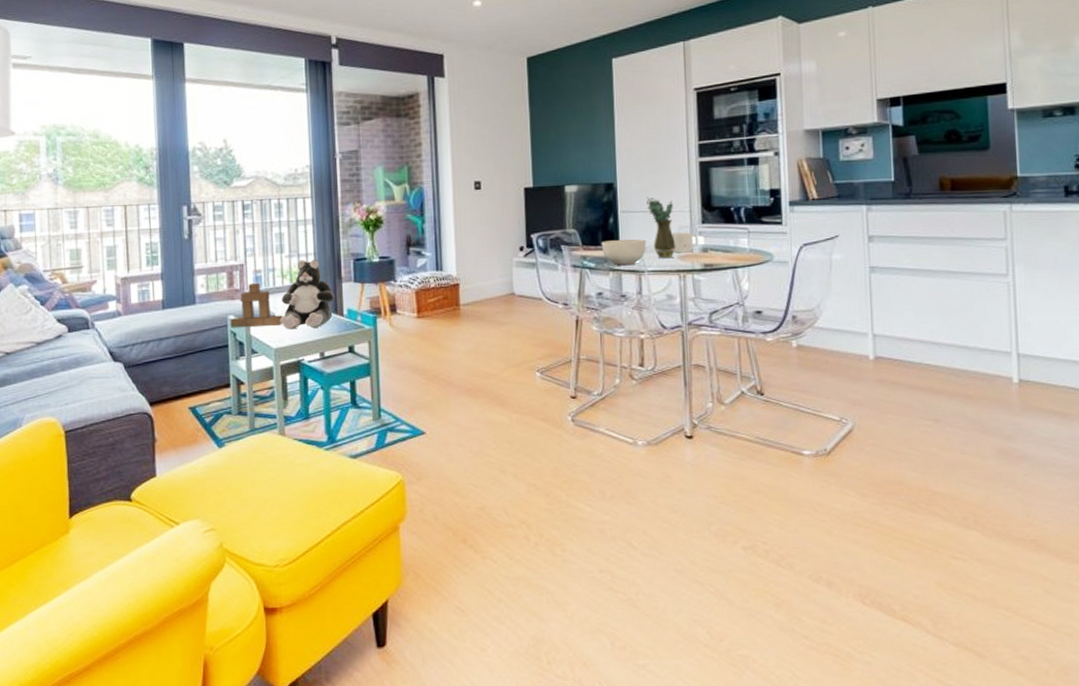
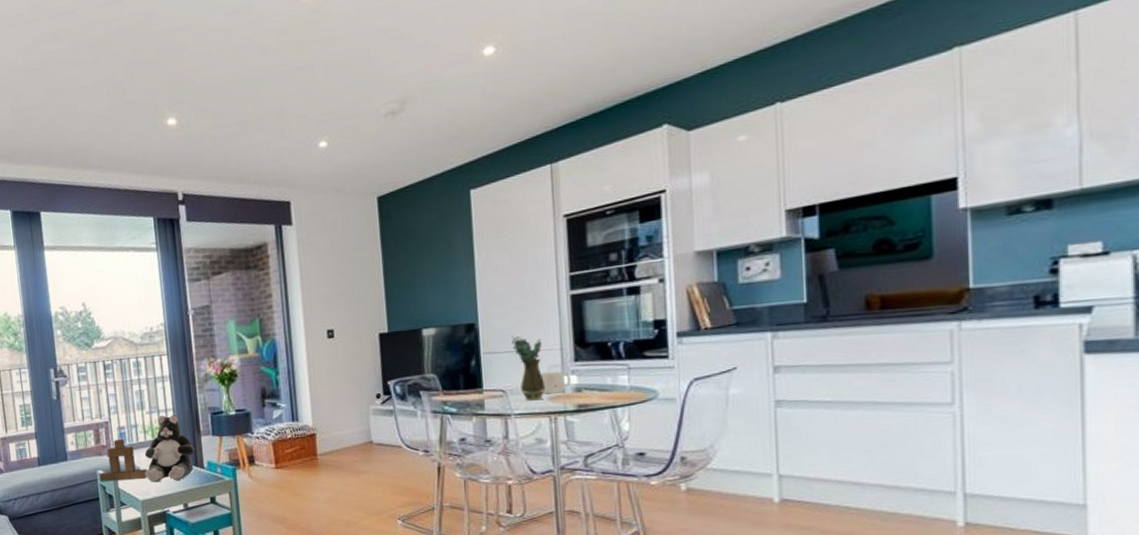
bowl: present [601,239,646,266] -> none [462,381,512,410]

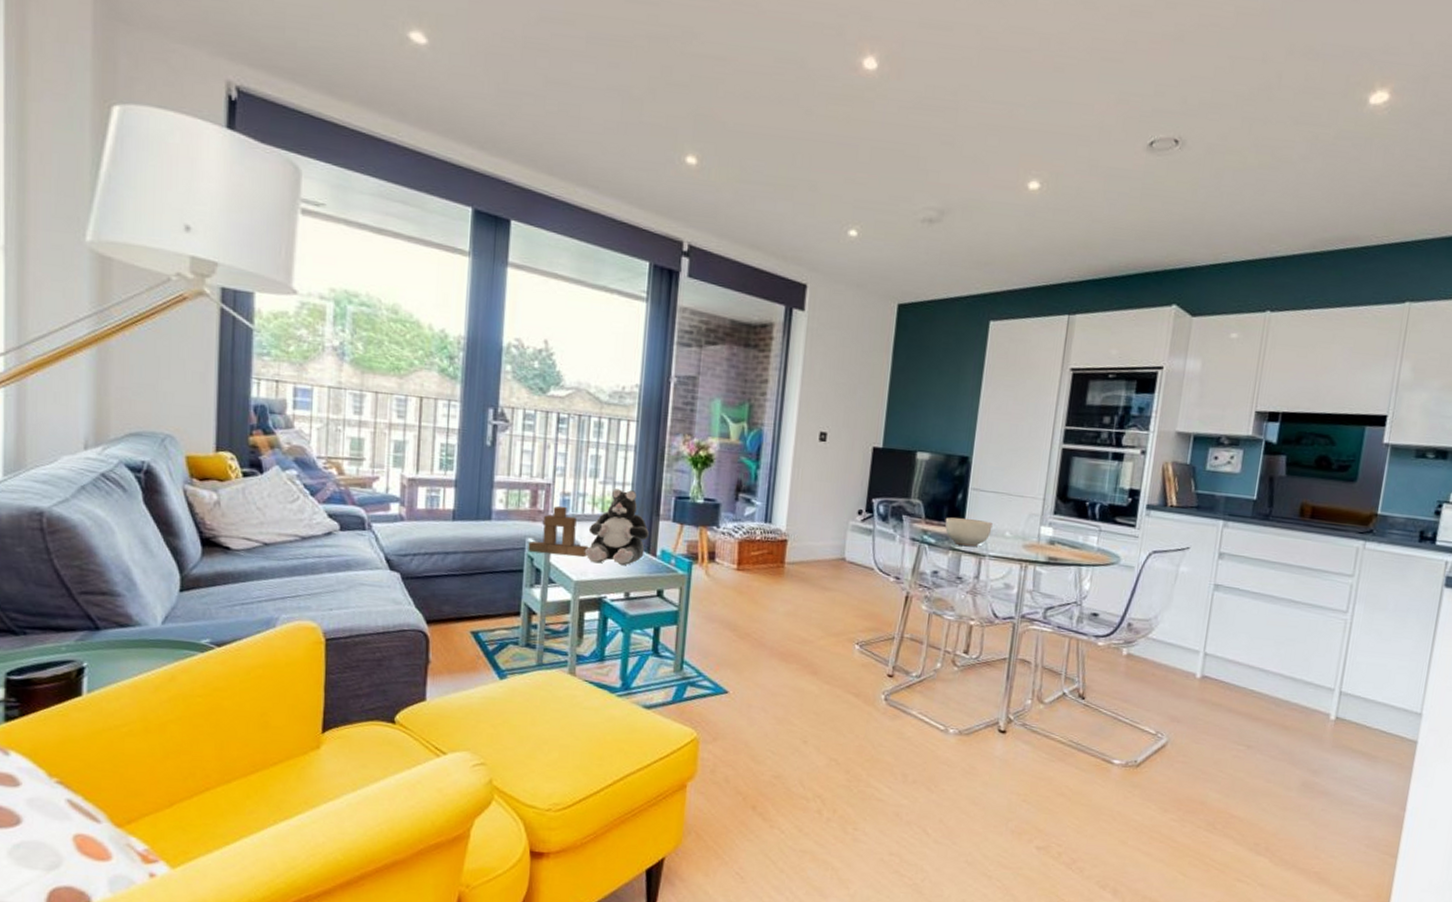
bowl: none [462,381,512,410] -> present [945,517,993,547]
vase: present [511,336,546,401] -> none [999,477,1028,546]
mug: present [540,371,571,394] -> none [1020,519,1047,543]

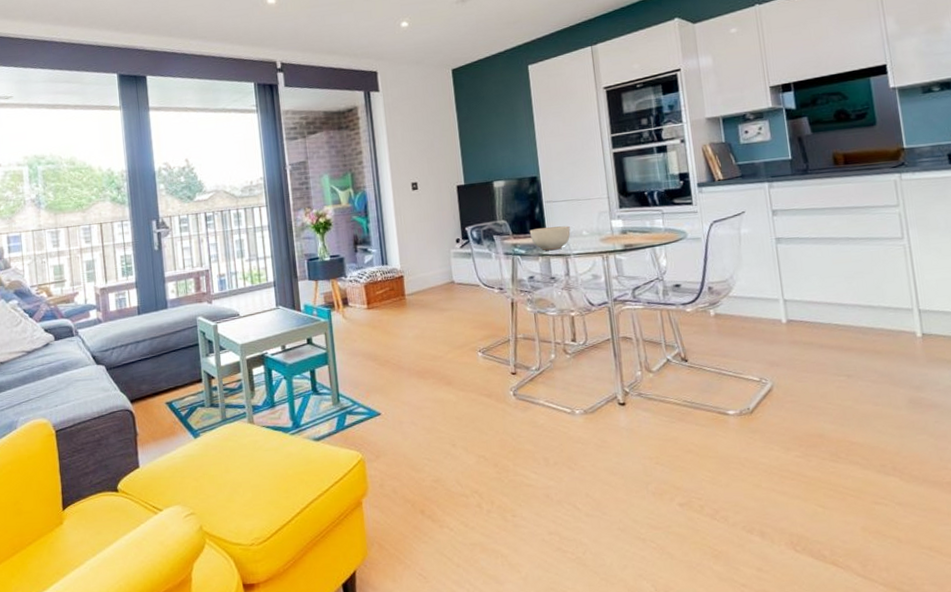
toy blocks: present [528,506,589,558] -> none [199,285,247,329]
plush toy: present [585,489,650,566] -> none [244,261,293,327]

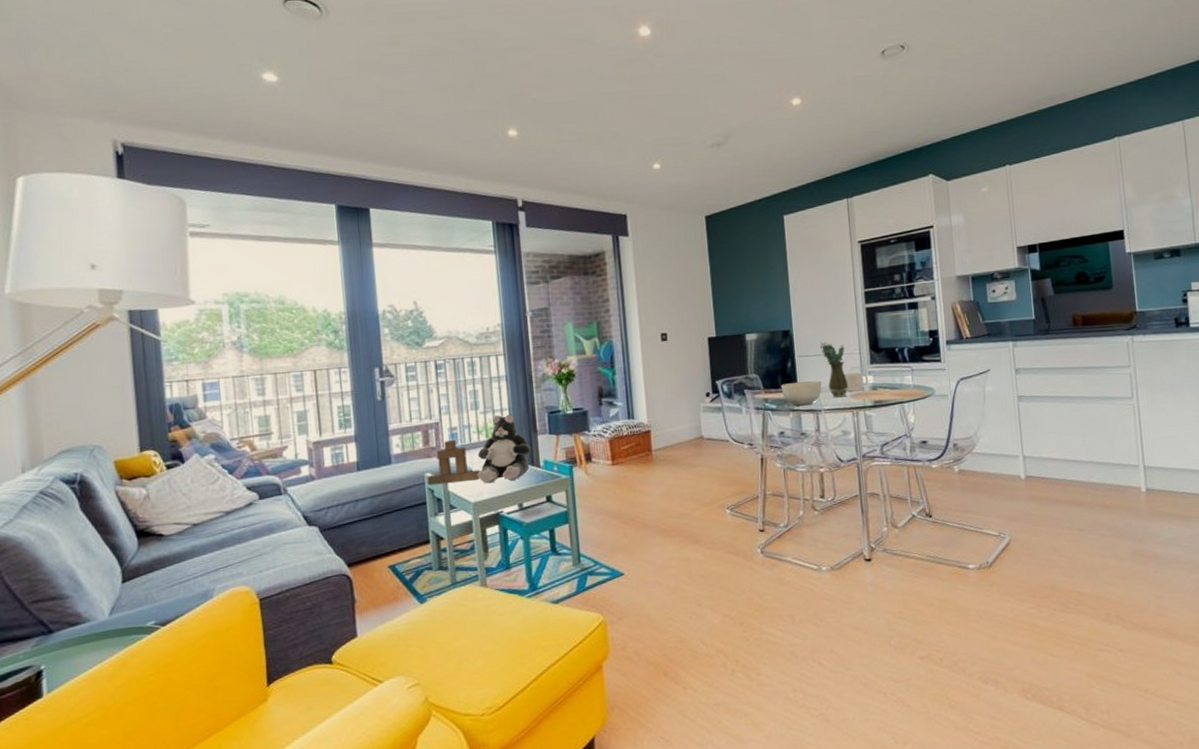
toy blocks: none [199,285,247,329] -> present [427,439,481,486]
plush toy: none [244,261,293,327] -> present [477,414,532,484]
vase: none [568,187,598,242] -> present [820,341,849,398]
mug: none [593,216,618,236] -> present [844,372,868,392]

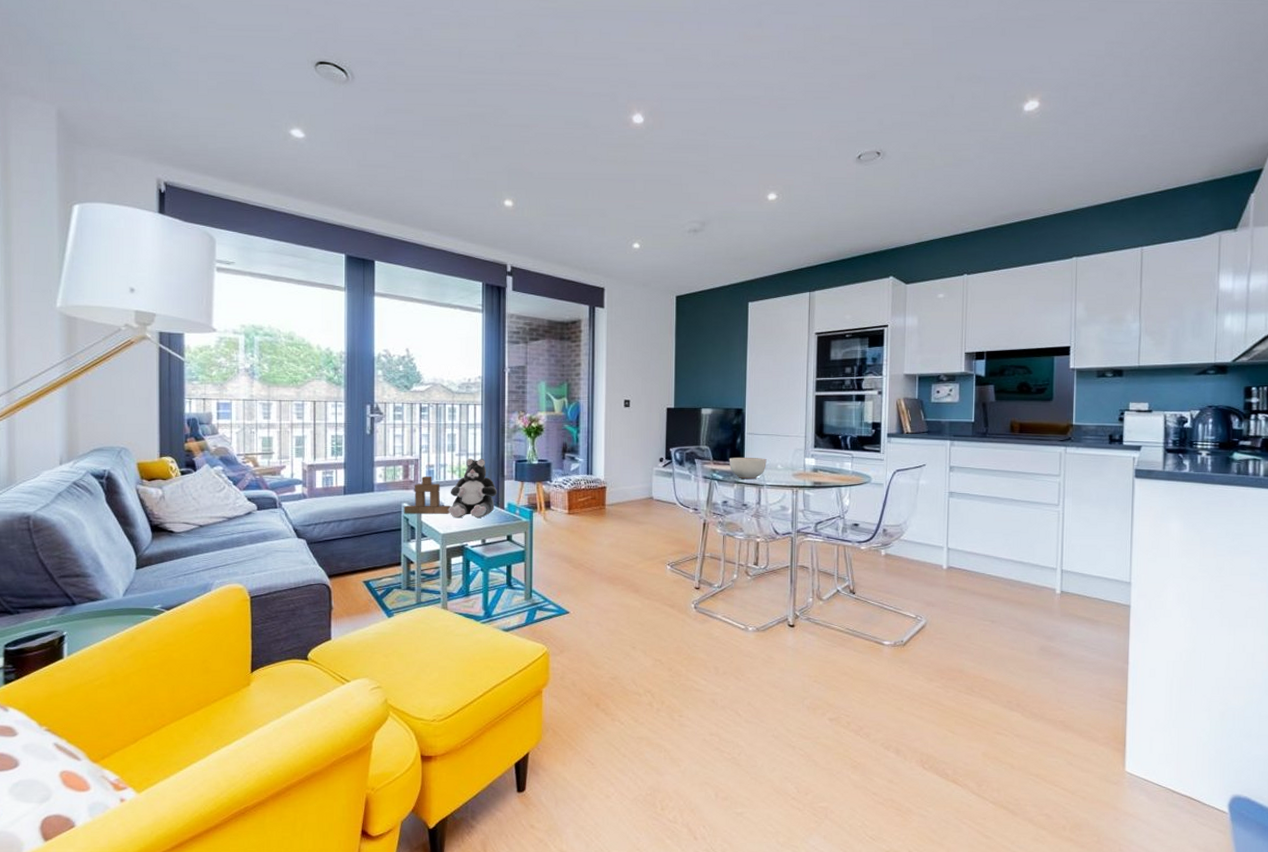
vase: present [820,341,849,398] -> none [769,422,792,476]
mug: present [844,372,868,392] -> none [788,454,810,472]

